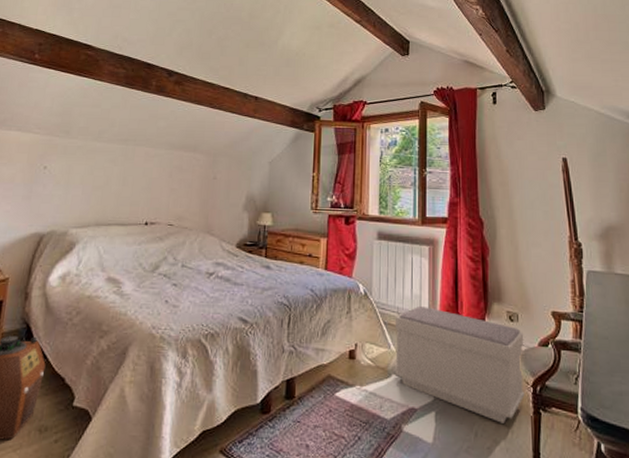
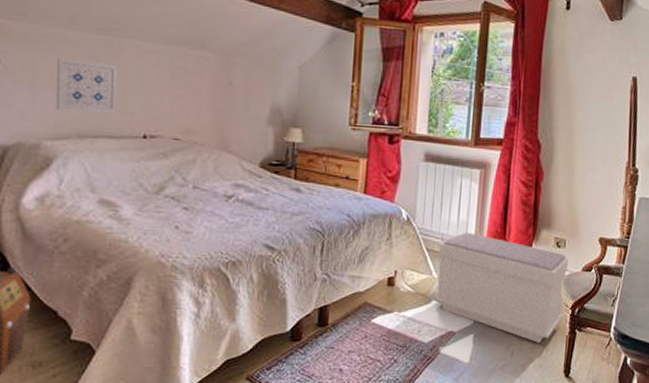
wall art: none [82,163,130,205] -> present [55,57,117,113]

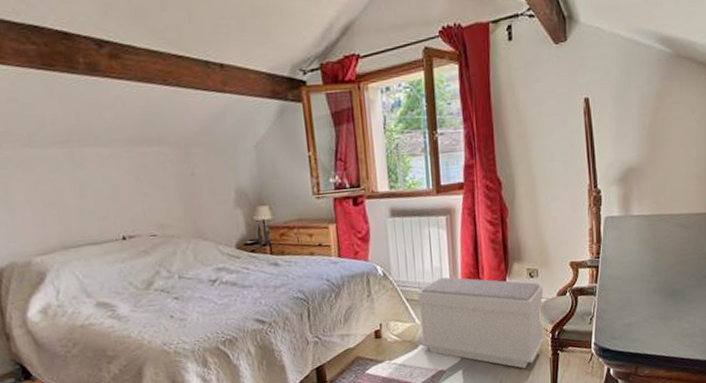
wall art: present [55,57,117,113] -> none [27,175,93,227]

